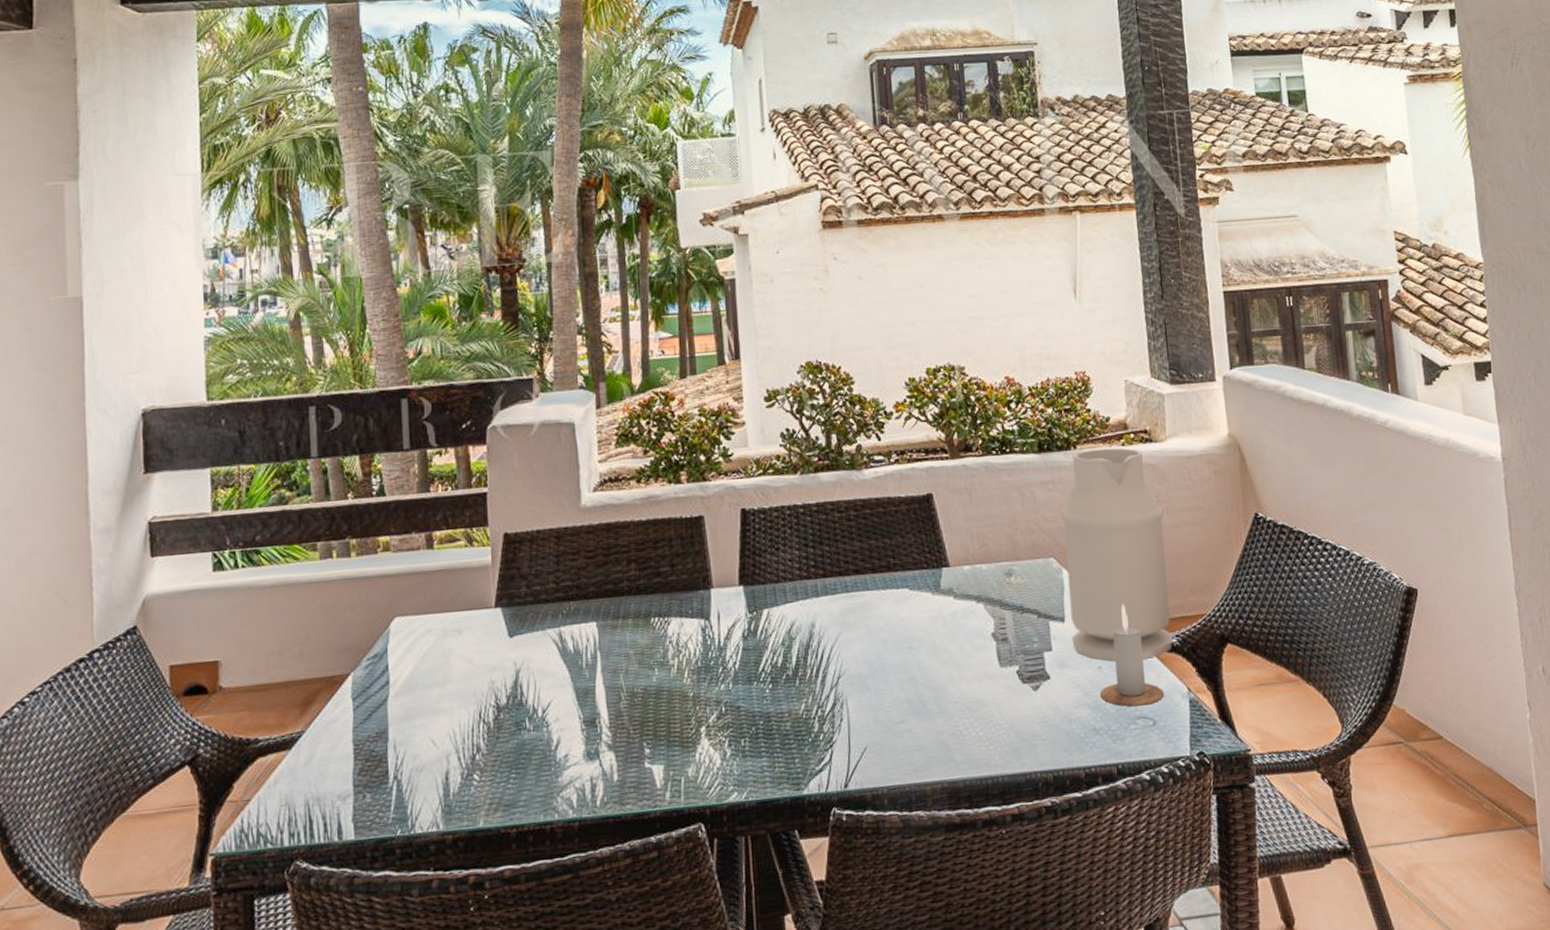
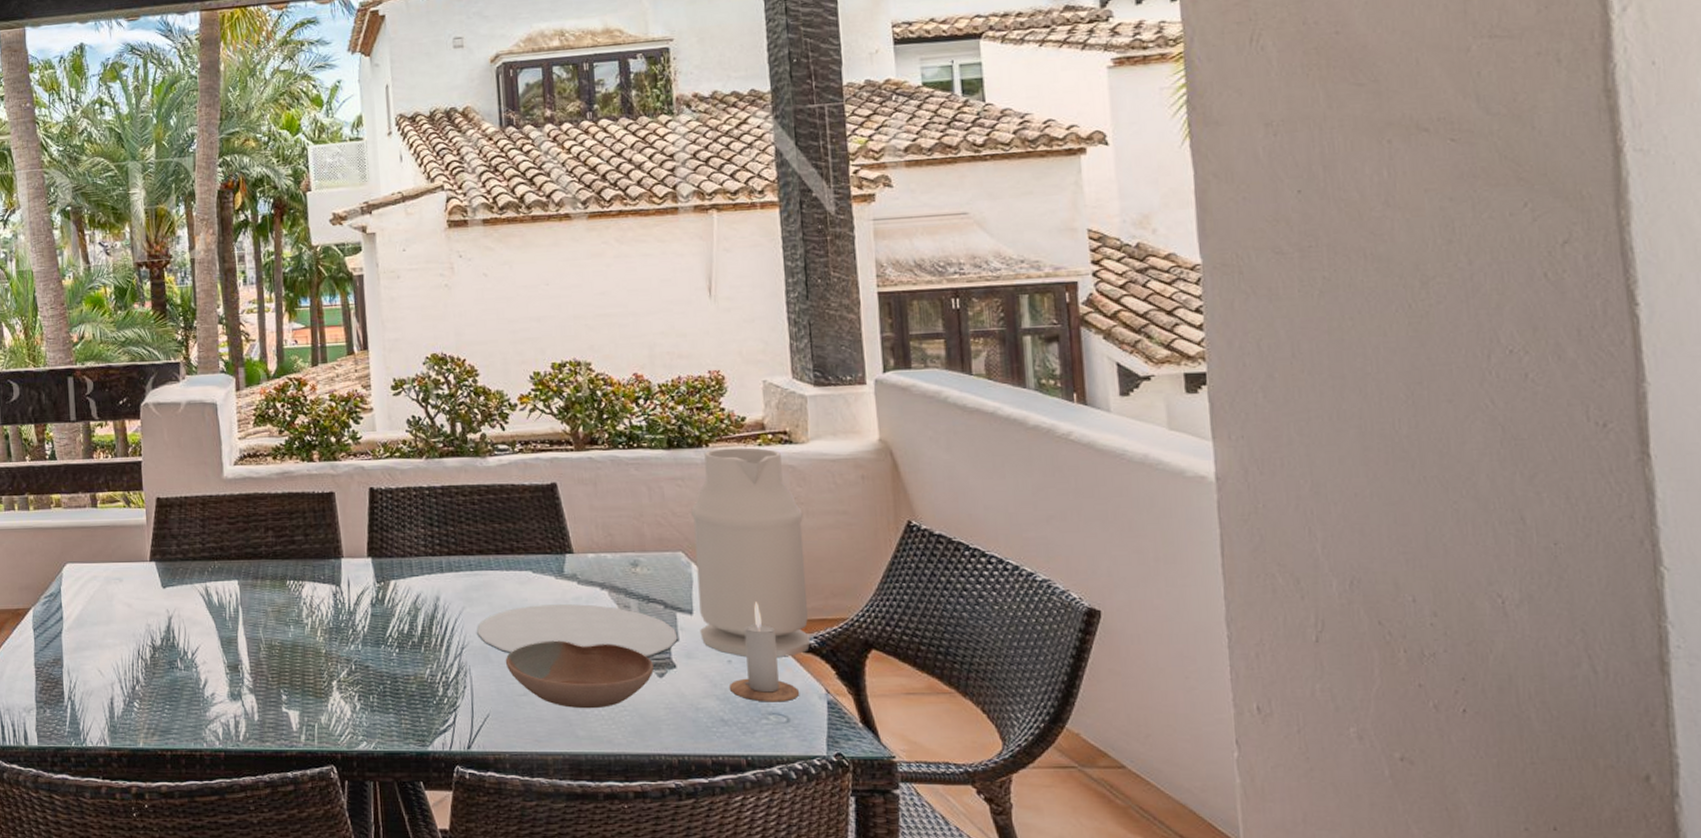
placemat: none [854,619,1051,679] -> present [477,604,678,658]
bowl: none [882,659,1030,732] -> present [505,640,655,709]

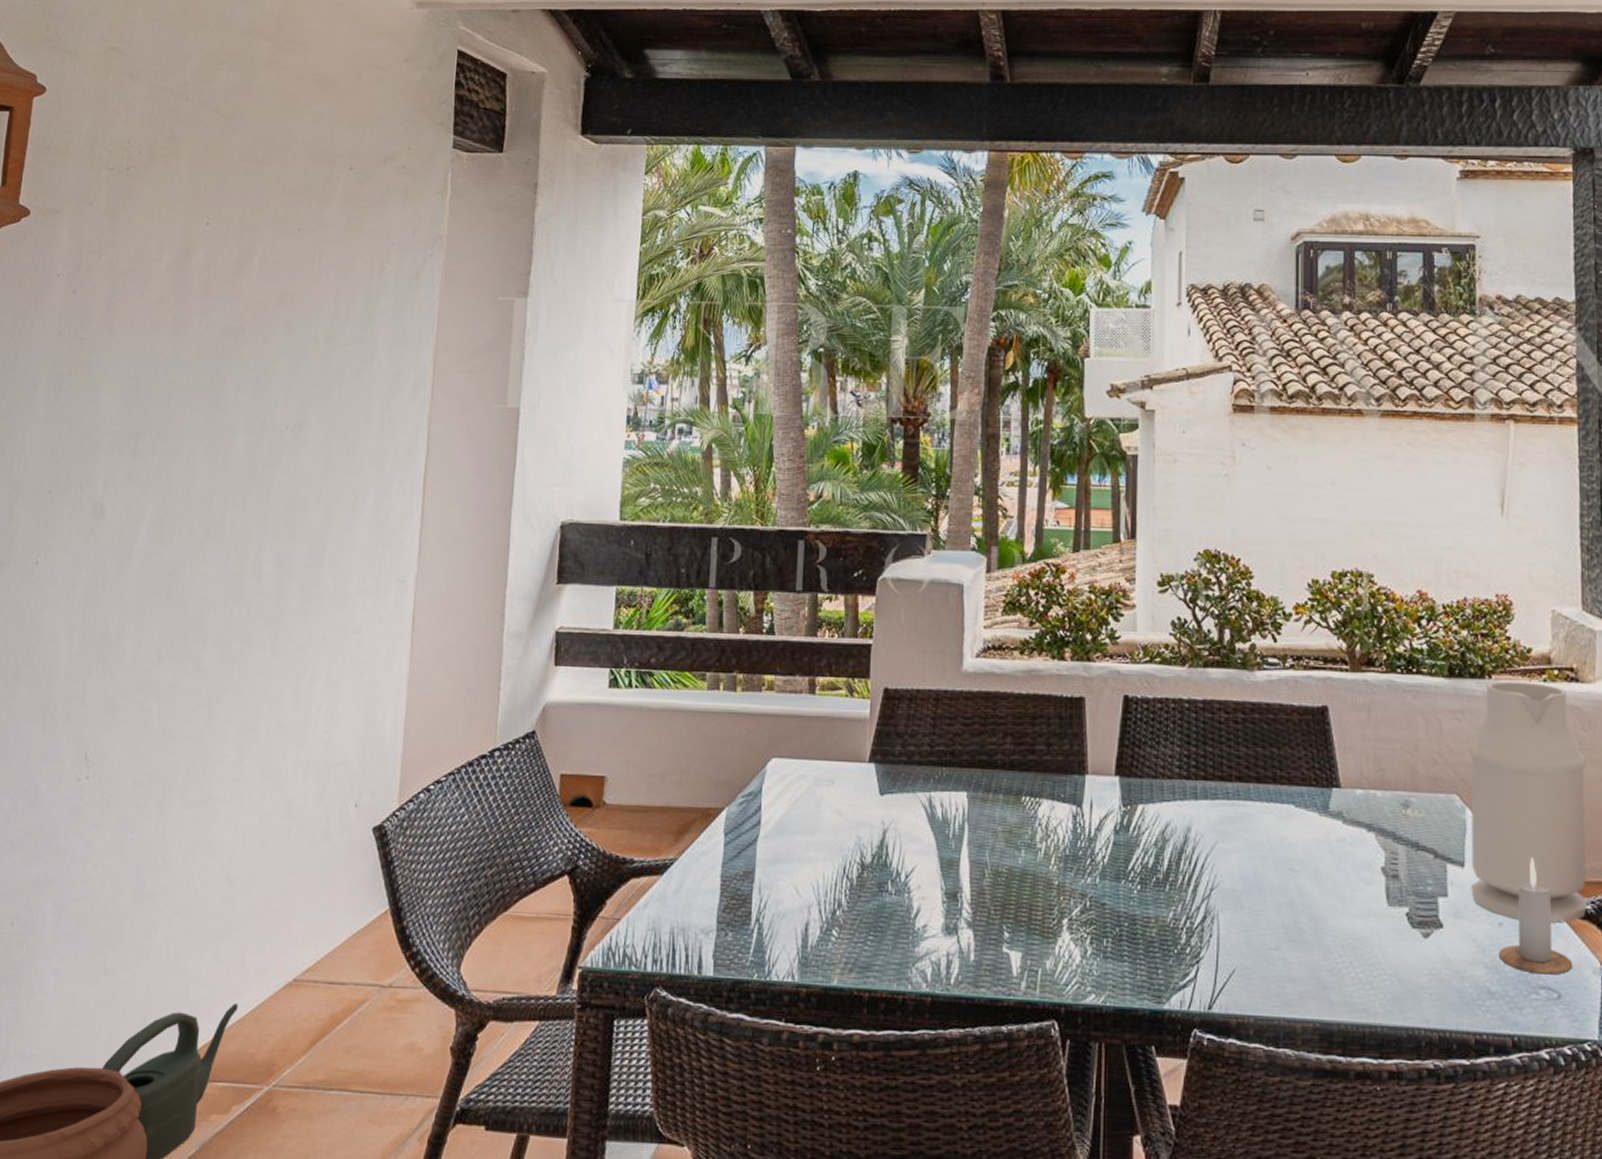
placemat: present [477,604,678,658] -> none [1229,844,1447,914]
bowl: present [505,640,655,709] -> none [1257,886,1420,970]

